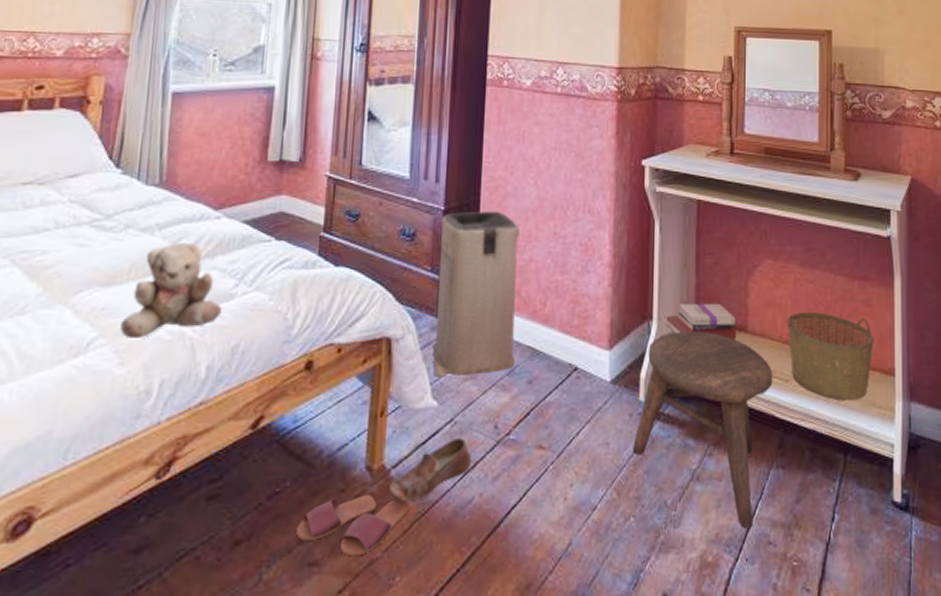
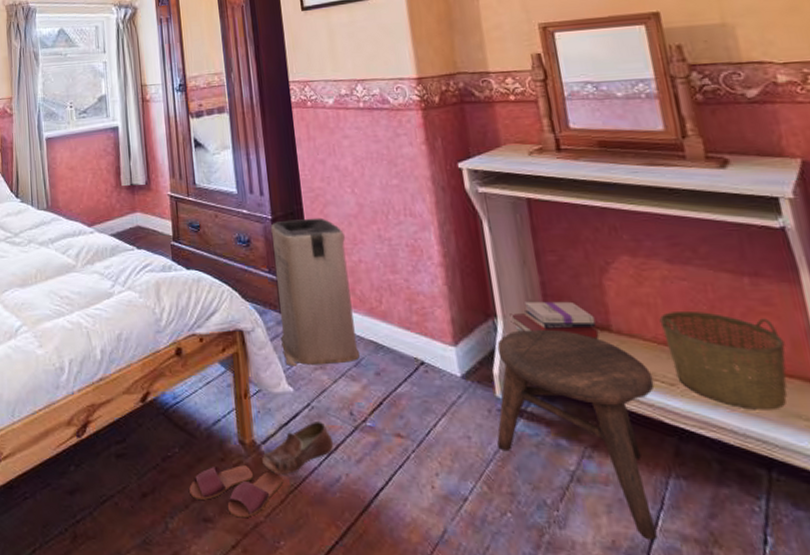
teddy bear: present [120,243,222,340] -> none [36,253,105,328]

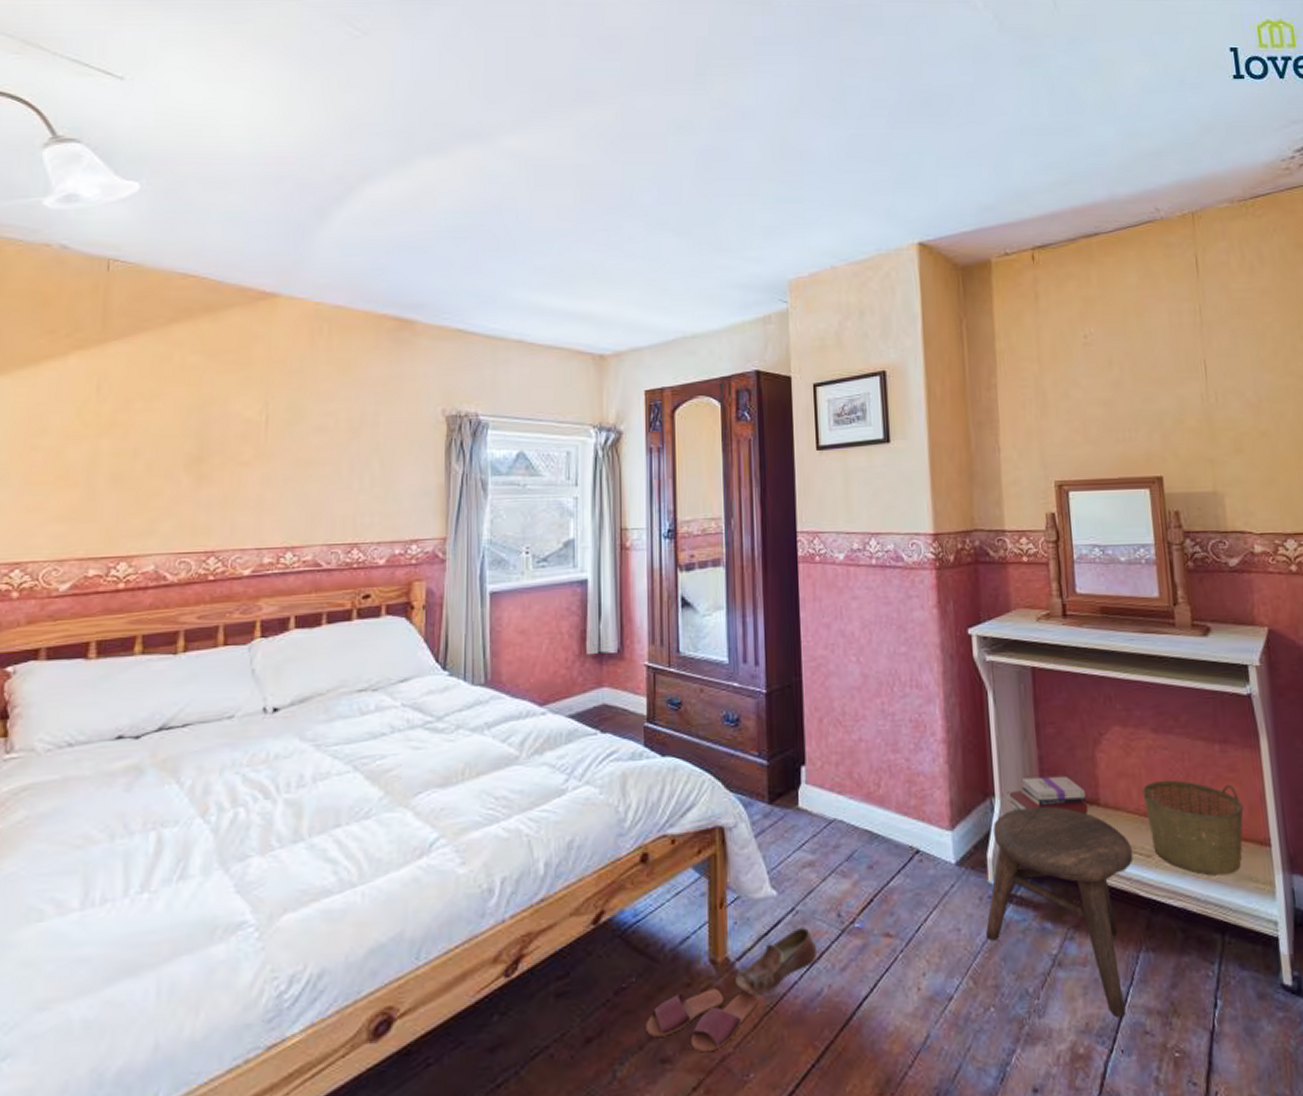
laundry basket: present [270,217,360,366] -> none [764,691,852,865]

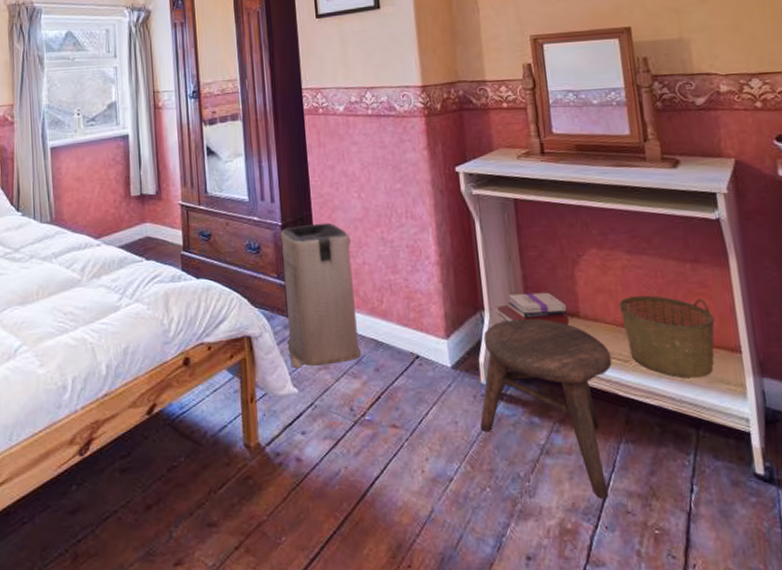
slippers: present [646,989,757,1053] -> none [194,468,286,520]
shoe: present [735,926,818,995] -> none [266,418,335,474]
laundry basket: none [764,691,852,865] -> present [280,222,361,368]

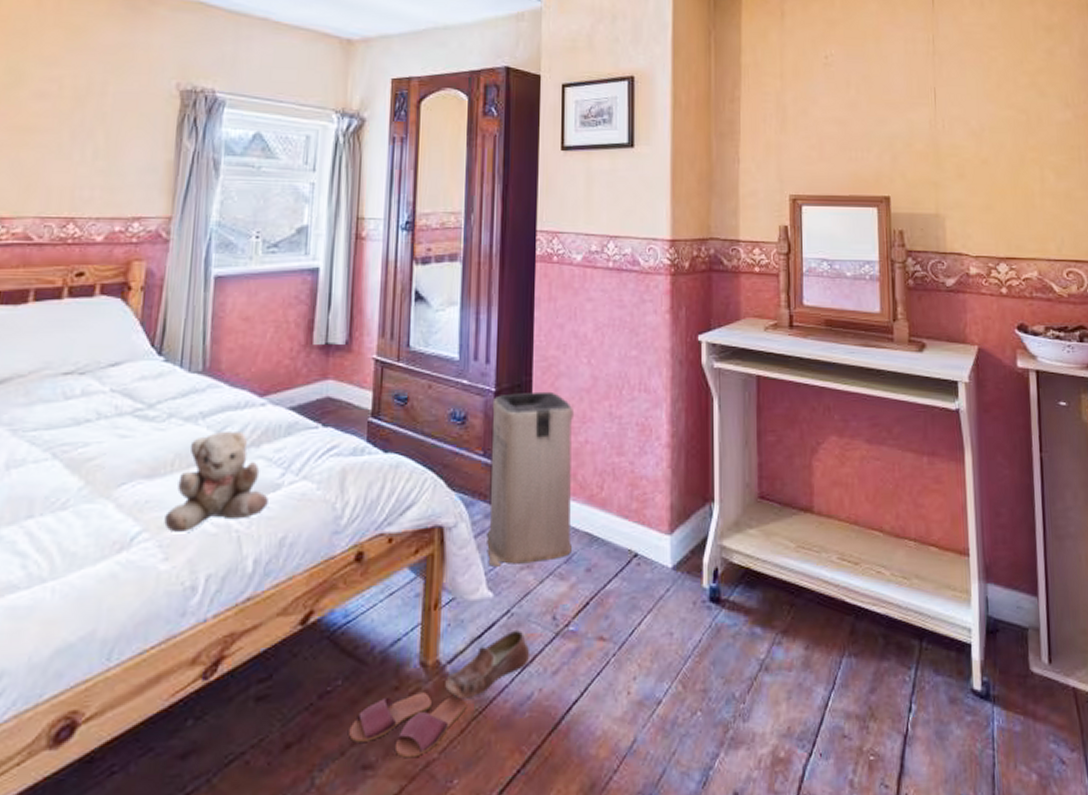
teddy bear: none [37,267,112,346] -> present [164,432,268,534]
slippers: none [194,468,286,520] -> present [349,692,466,759]
shoe: none [266,418,335,474] -> present [445,629,530,699]
stool: present [480,319,612,498] -> none [698,513,842,721]
books: present [495,292,570,326] -> none [726,483,802,522]
basket: present [618,295,715,379] -> none [854,491,946,584]

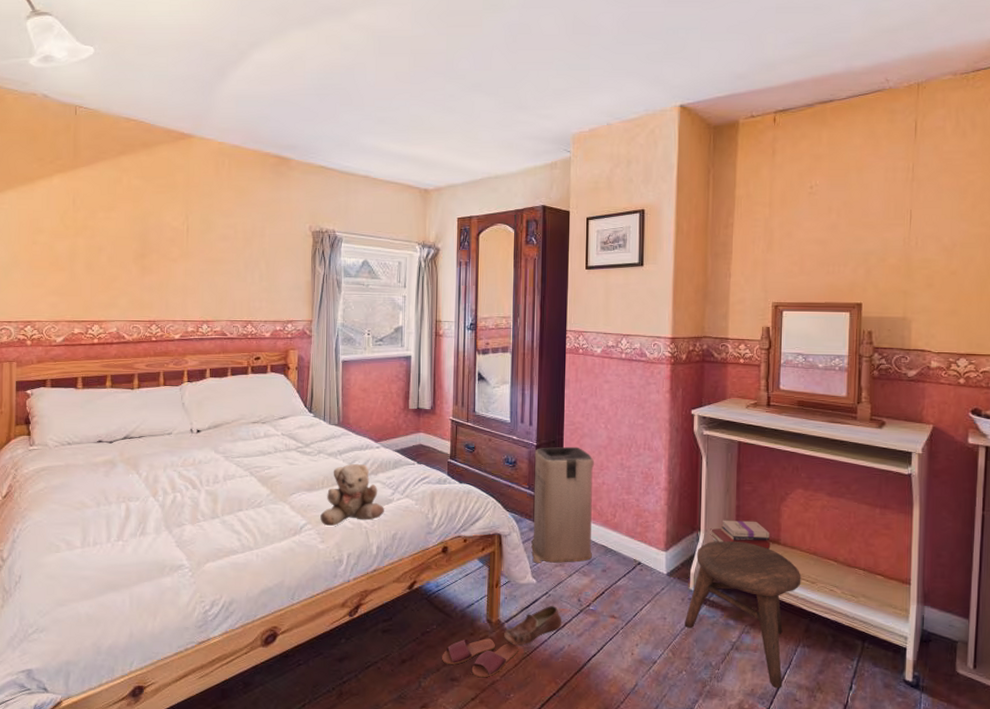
stool: none [698,513,842,721] -> present [685,541,801,688]
books: none [726,483,802,522] -> present [710,520,771,550]

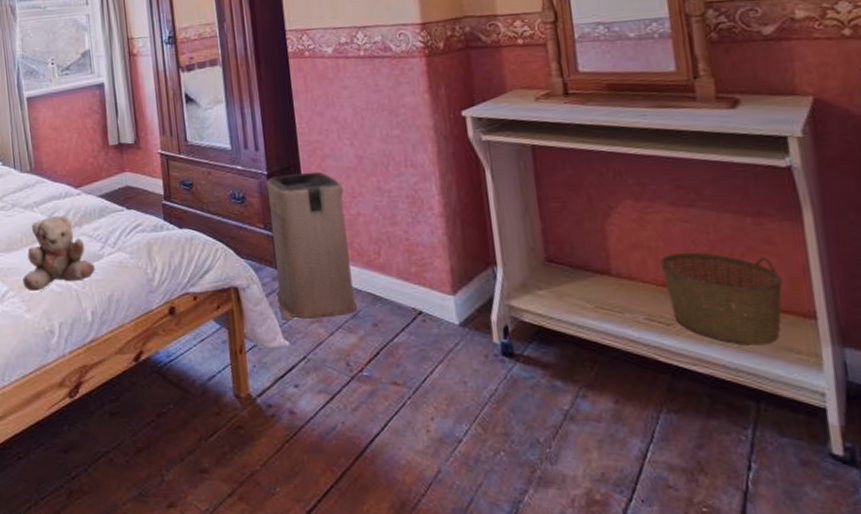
slippers: present [442,638,518,678] -> none [184,418,279,468]
shoe: present [504,605,562,646] -> none [258,372,330,425]
stool: present [685,541,801,688] -> none [493,276,651,470]
books: present [710,520,771,550] -> none [509,247,599,284]
basket: none [814,531,893,602] -> present [659,253,782,346]

